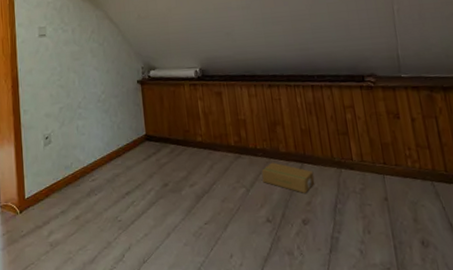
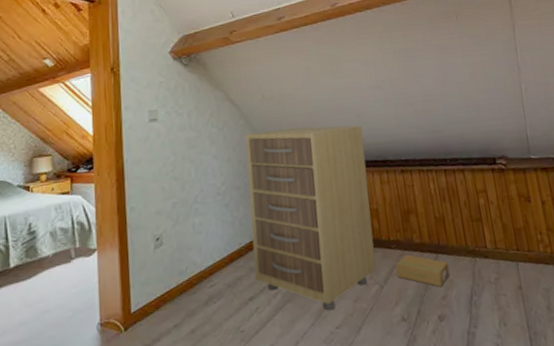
chest of drawers: none [123,42,243,208] -> present [245,125,377,311]

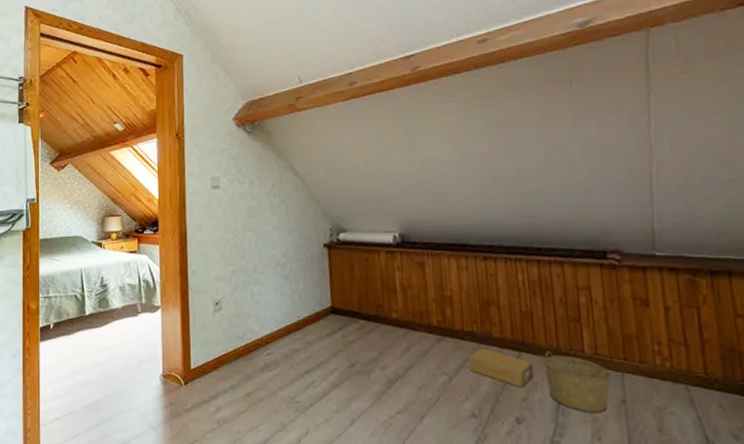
chest of drawers: present [245,125,377,311] -> none [308,202,446,395]
basket: none [456,250,509,302] -> present [544,351,611,414]

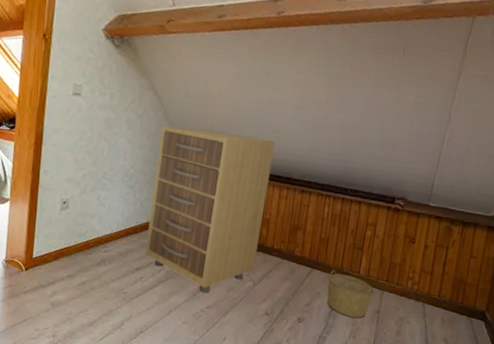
chest of drawers: none [308,202,446,395] -> present [145,125,276,293]
box: present [468,348,534,387] -> none [271,263,321,295]

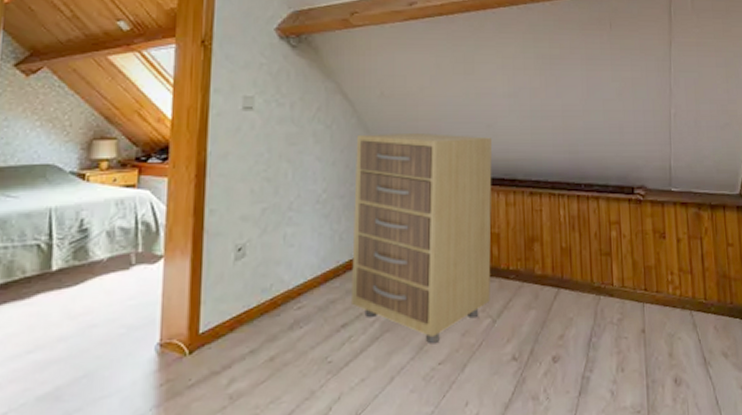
basket: present [326,270,375,319] -> none [579,286,634,346]

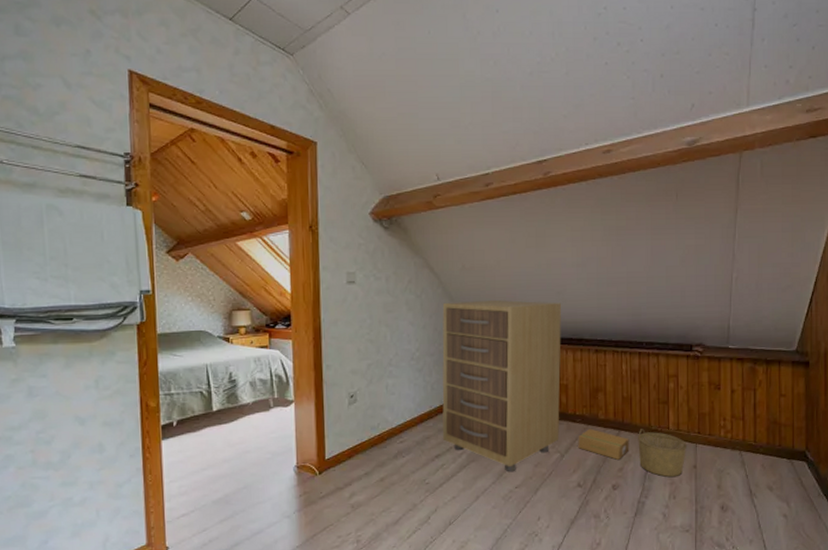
box: none [512,287,571,325] -> present [578,429,629,460]
basket: none [579,286,634,346] -> present [638,429,687,478]

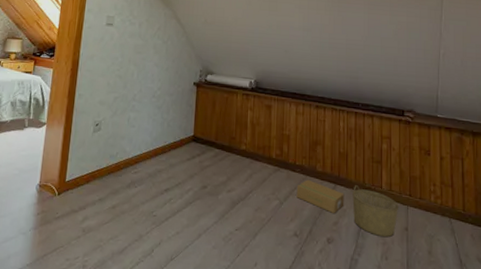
chest of drawers: present [442,300,562,472] -> none [173,49,288,214]

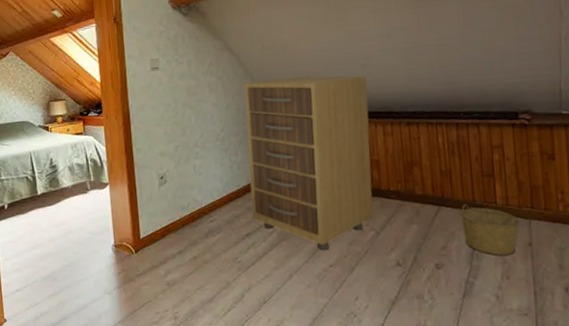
chest of drawers: none [173,49,288,214] -> present [244,76,374,251]
box: present [296,179,345,213] -> none [394,205,452,237]

